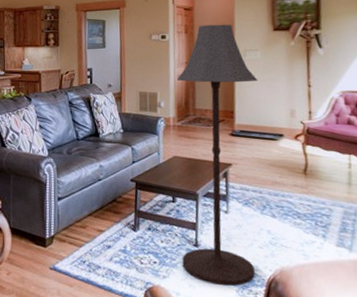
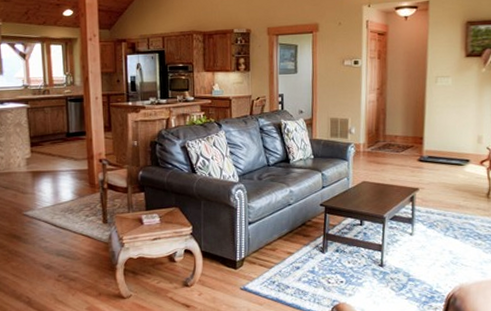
floor lamp: present [177,24,258,286] -> none [367,49,448,302]

